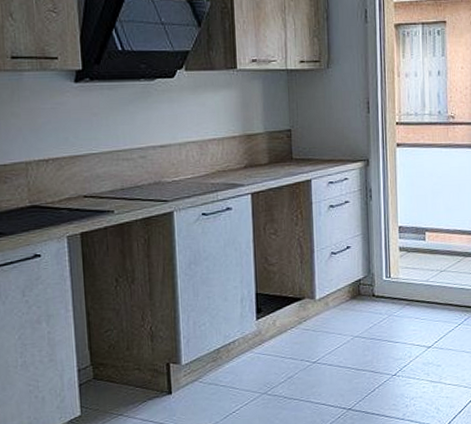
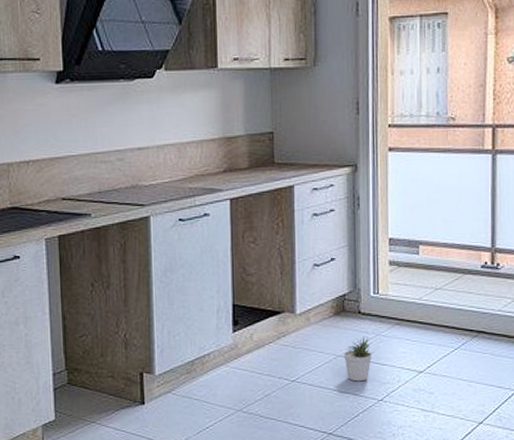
potted plant: none [360,316,388,360] -> present [344,336,375,382]

